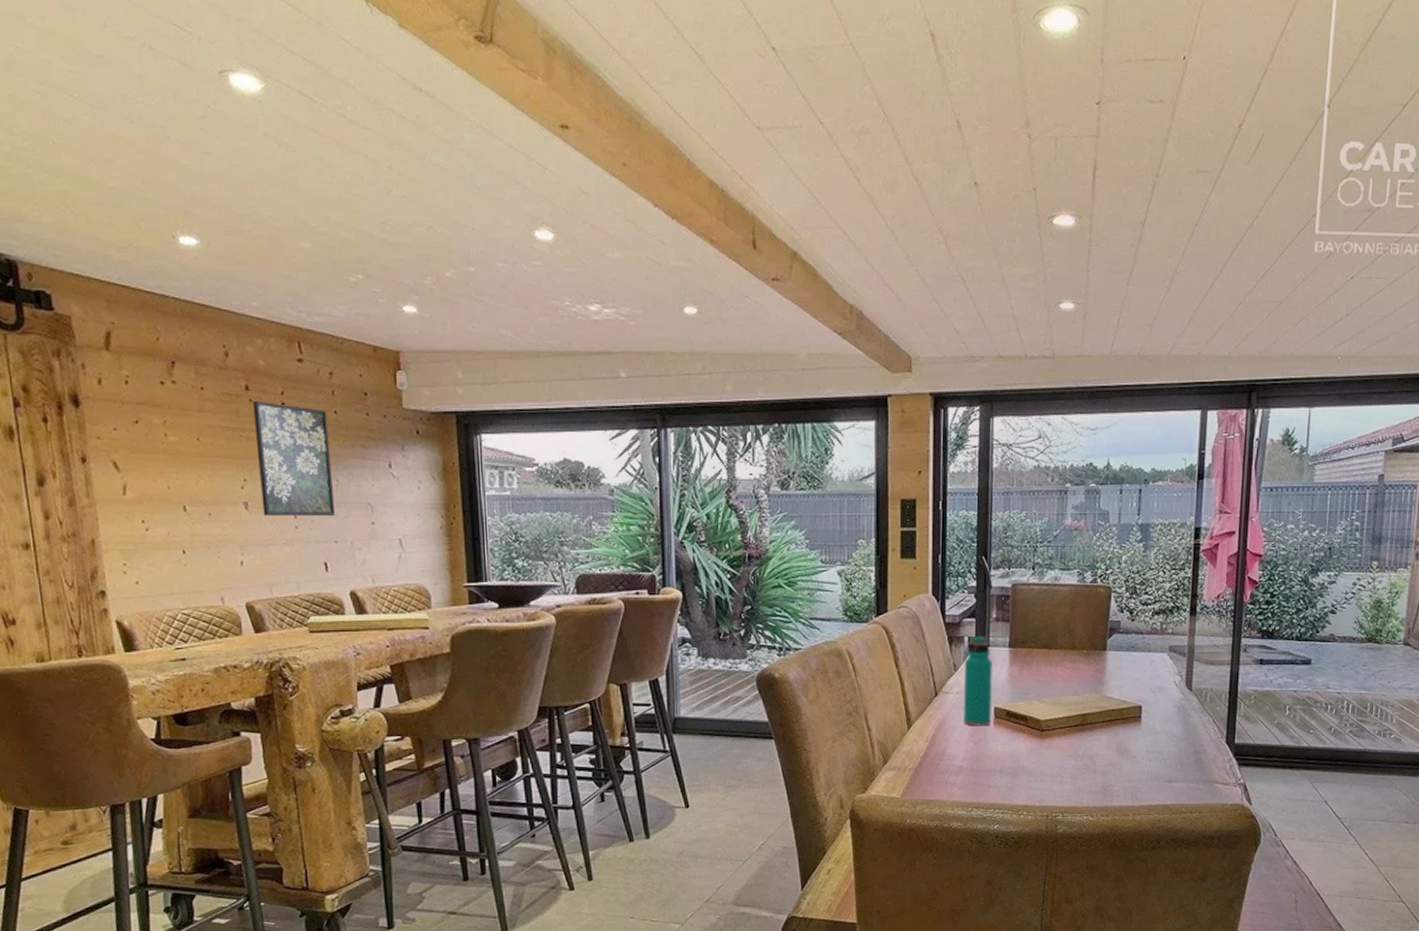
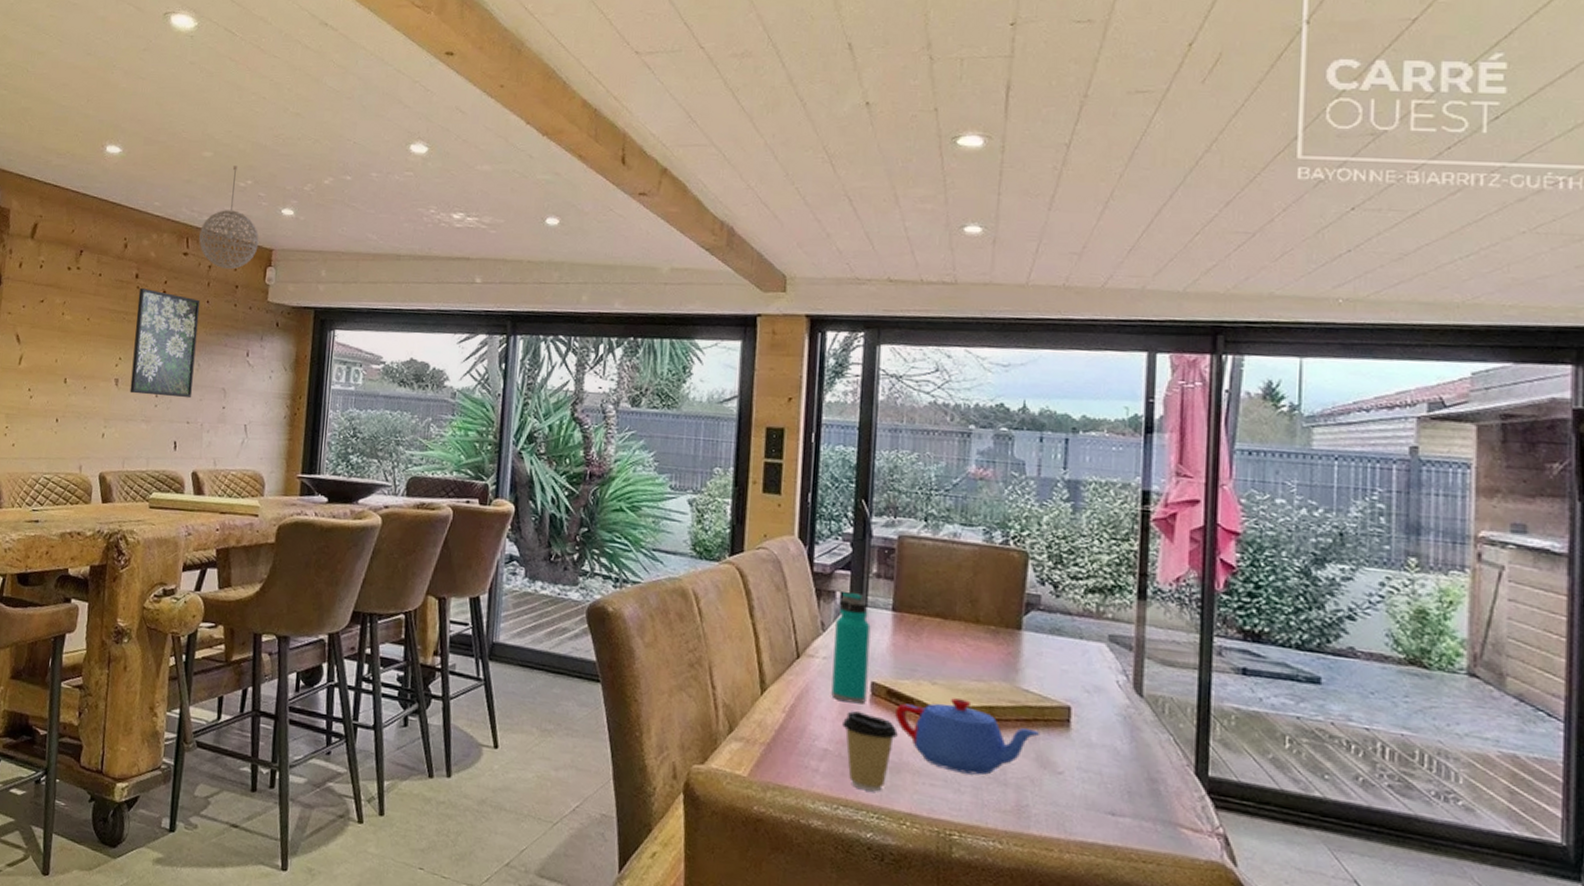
pendant light: none [312,258,383,376] -> present [199,166,259,270]
coffee cup: none [973,733,1016,793] -> present [842,711,898,792]
teapot: none [1013,711,1119,768] -> present [895,698,1039,776]

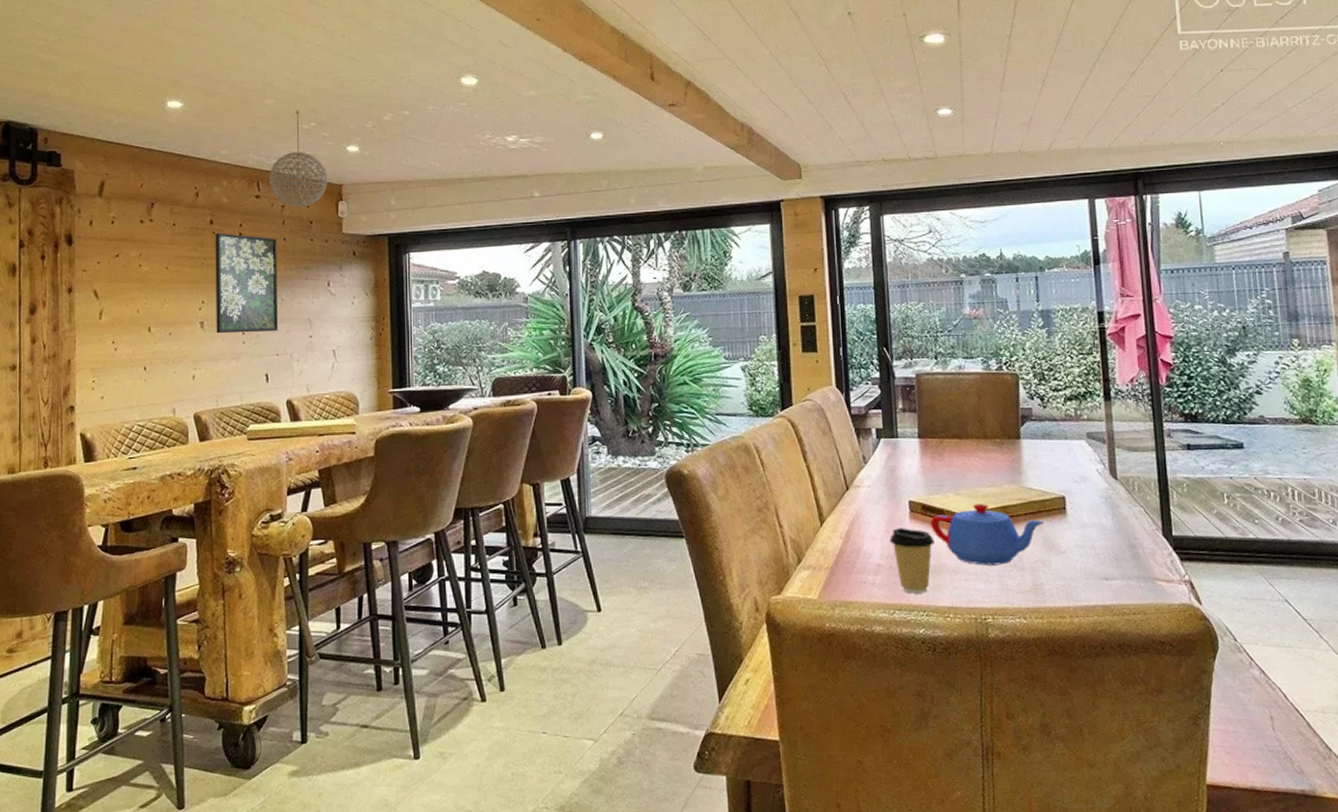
water bottle: present [831,592,871,704] -> none [874,426,906,522]

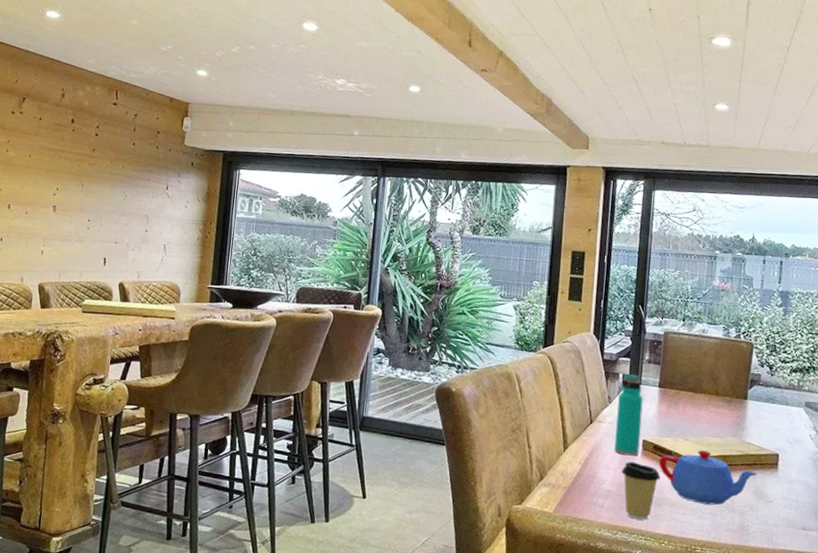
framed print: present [215,233,279,334] -> none [66,131,128,223]
pendant light: present [269,110,328,208] -> none [126,33,178,119]
water bottle: none [874,426,906,522] -> present [614,374,643,456]

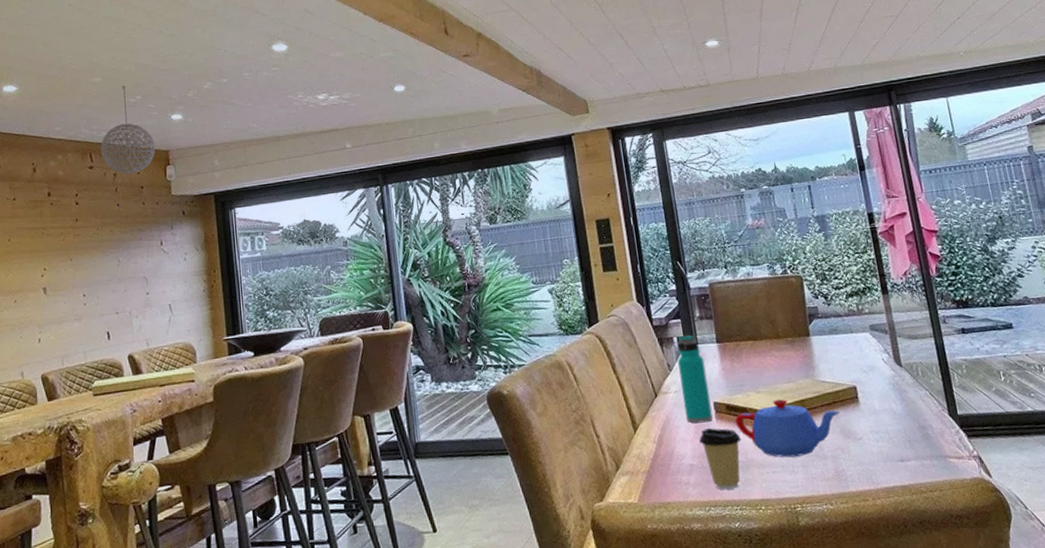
pendant light: none [126,33,178,119] -> present [101,85,156,175]

